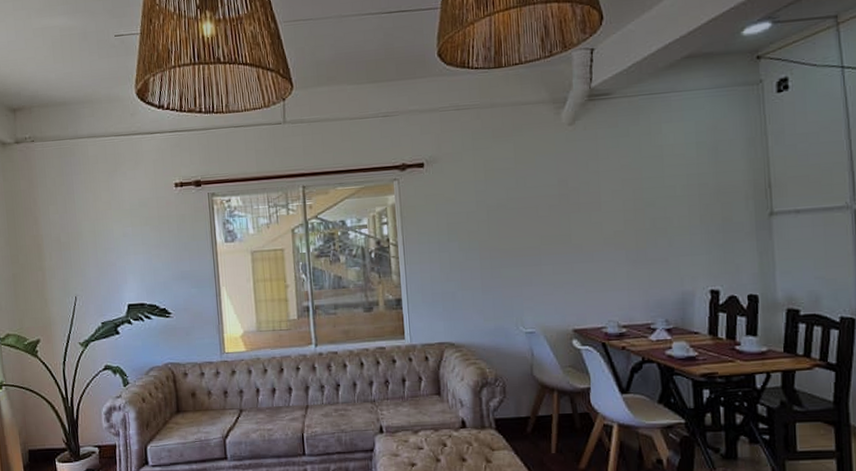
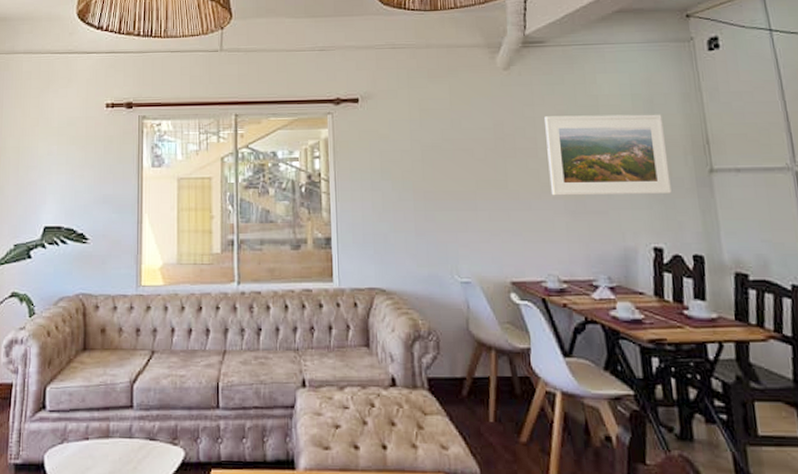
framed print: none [609,160,731,247] -> present [544,114,672,196]

